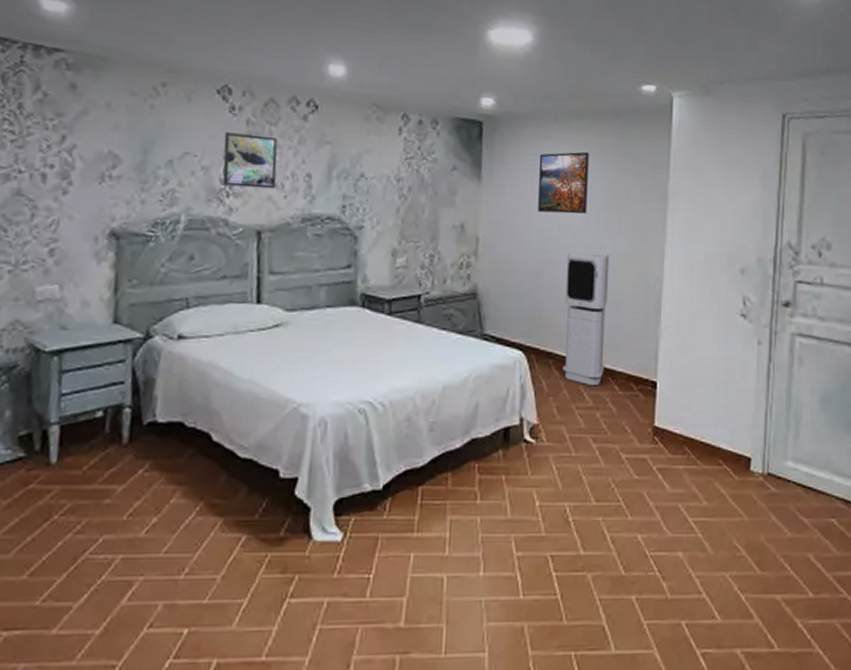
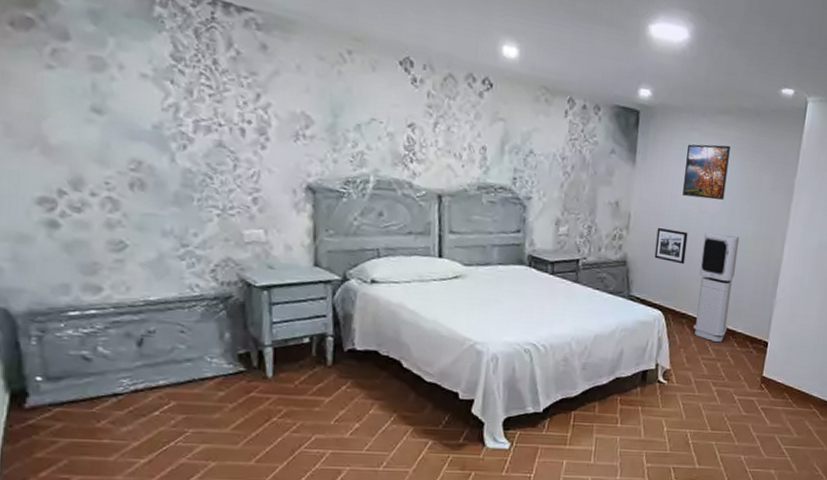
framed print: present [222,132,278,189] -> none [406,102,456,159]
picture frame: none [509,251,548,293] -> present [654,228,688,265]

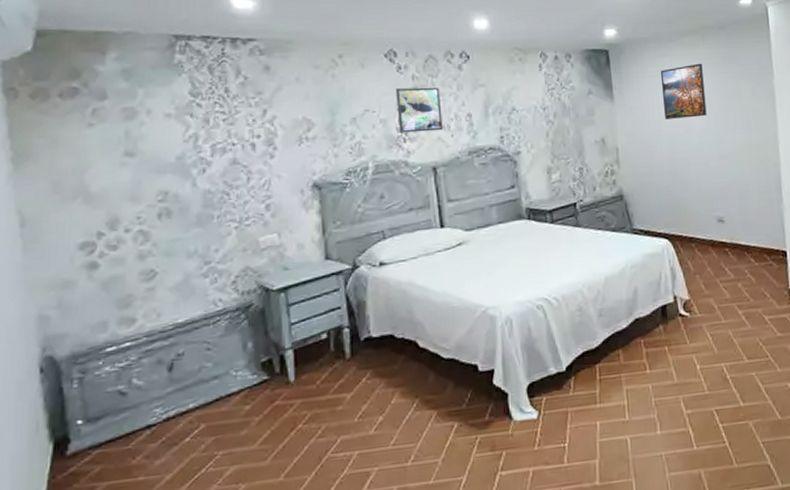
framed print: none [406,102,456,159] -> present [395,87,444,133]
picture frame: present [654,228,688,265] -> none [647,154,682,188]
air purifier: present [693,232,740,343] -> none [695,148,740,262]

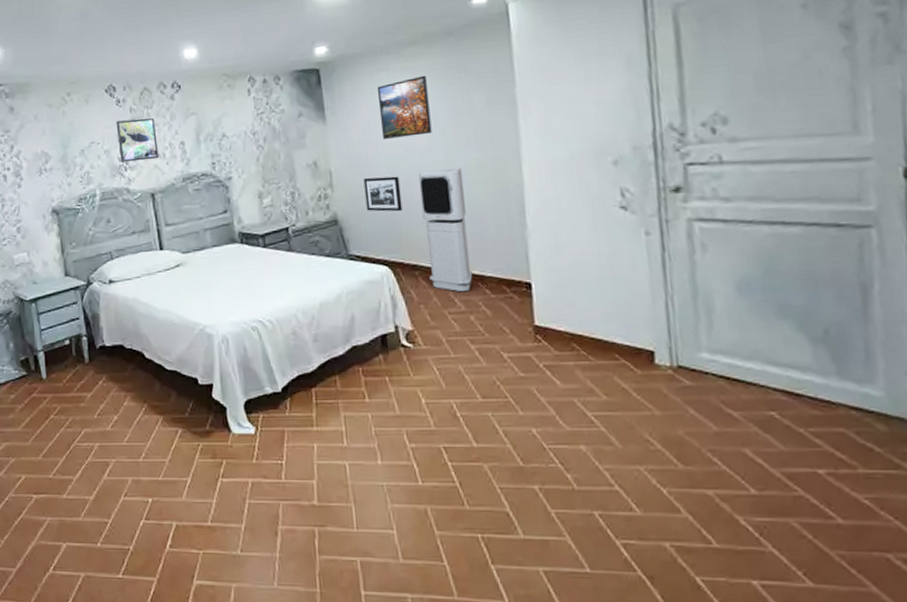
picture frame: none [647,154,682,188] -> present [363,176,403,212]
air purifier: none [695,148,740,262] -> present [418,167,473,292]

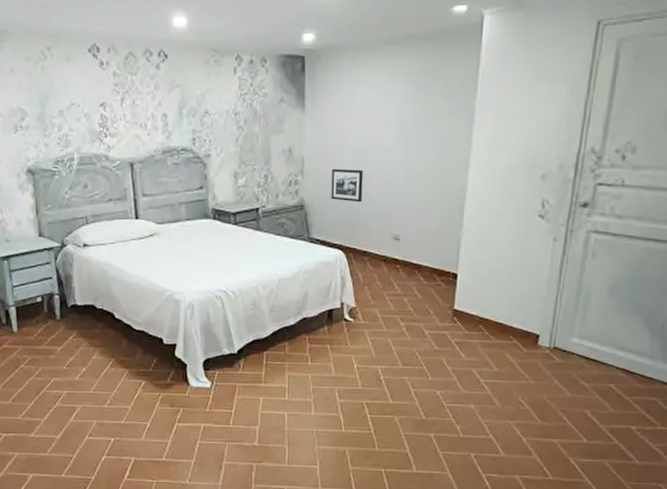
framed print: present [116,118,160,163] -> none [98,84,141,129]
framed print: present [377,75,432,139] -> none [355,76,401,134]
air purifier: present [418,167,473,292] -> none [376,167,418,278]

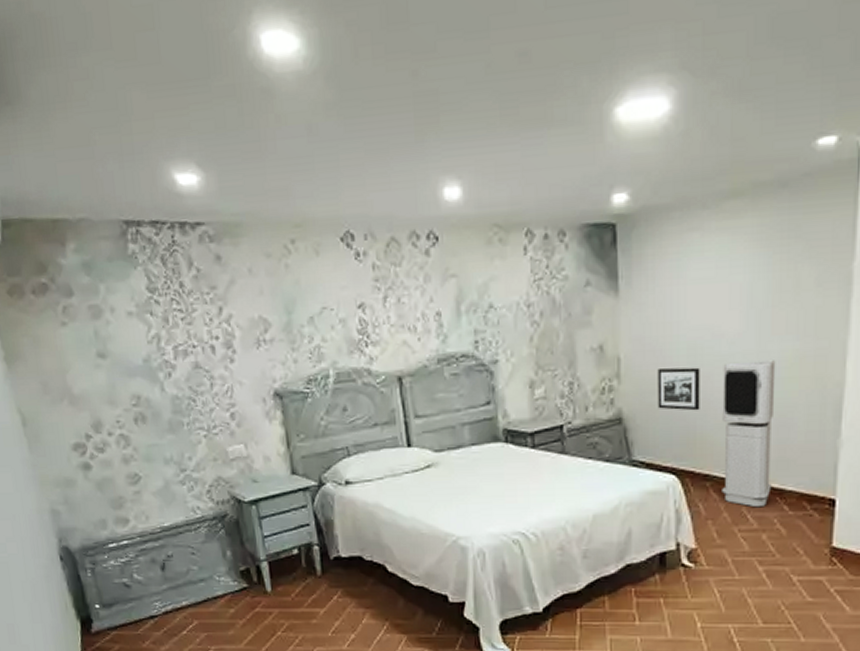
air purifier: none [376,167,418,278] -> present [722,360,776,508]

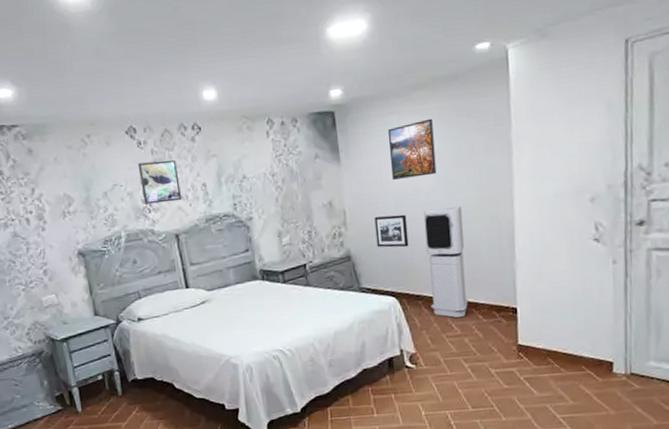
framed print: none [354,278,409,336] -> present [138,160,183,205]
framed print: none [685,239,747,320] -> present [387,118,437,180]

